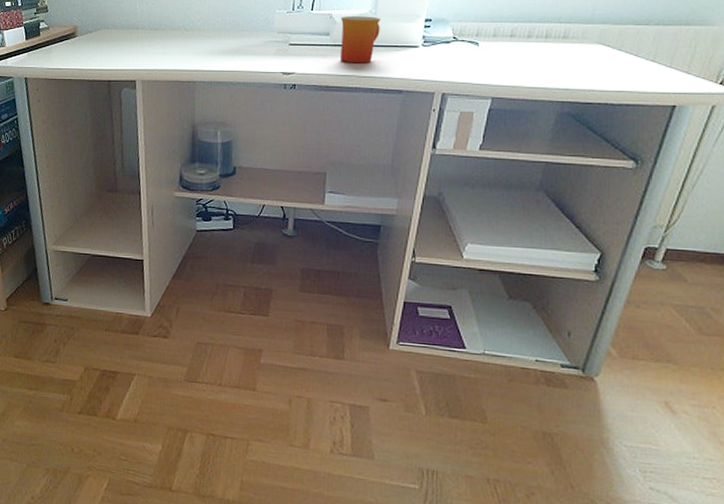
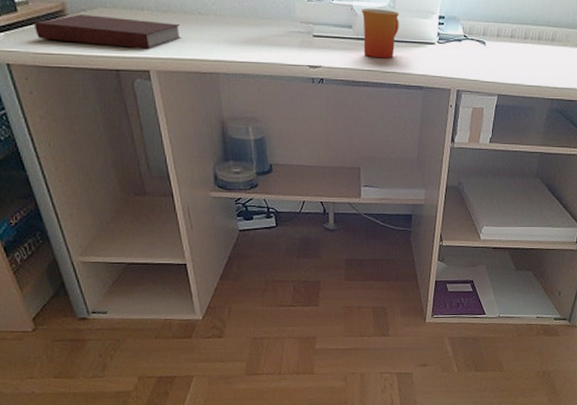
notebook: none [50,35,167,63] -> present [34,14,182,50]

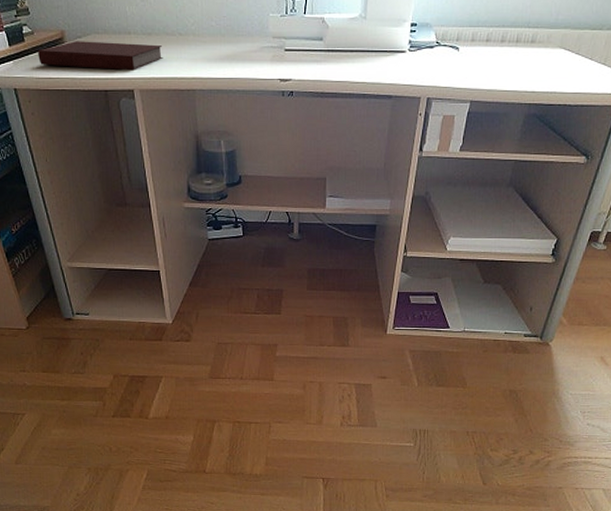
mug: present [361,8,399,59] -> none [332,20,370,69]

